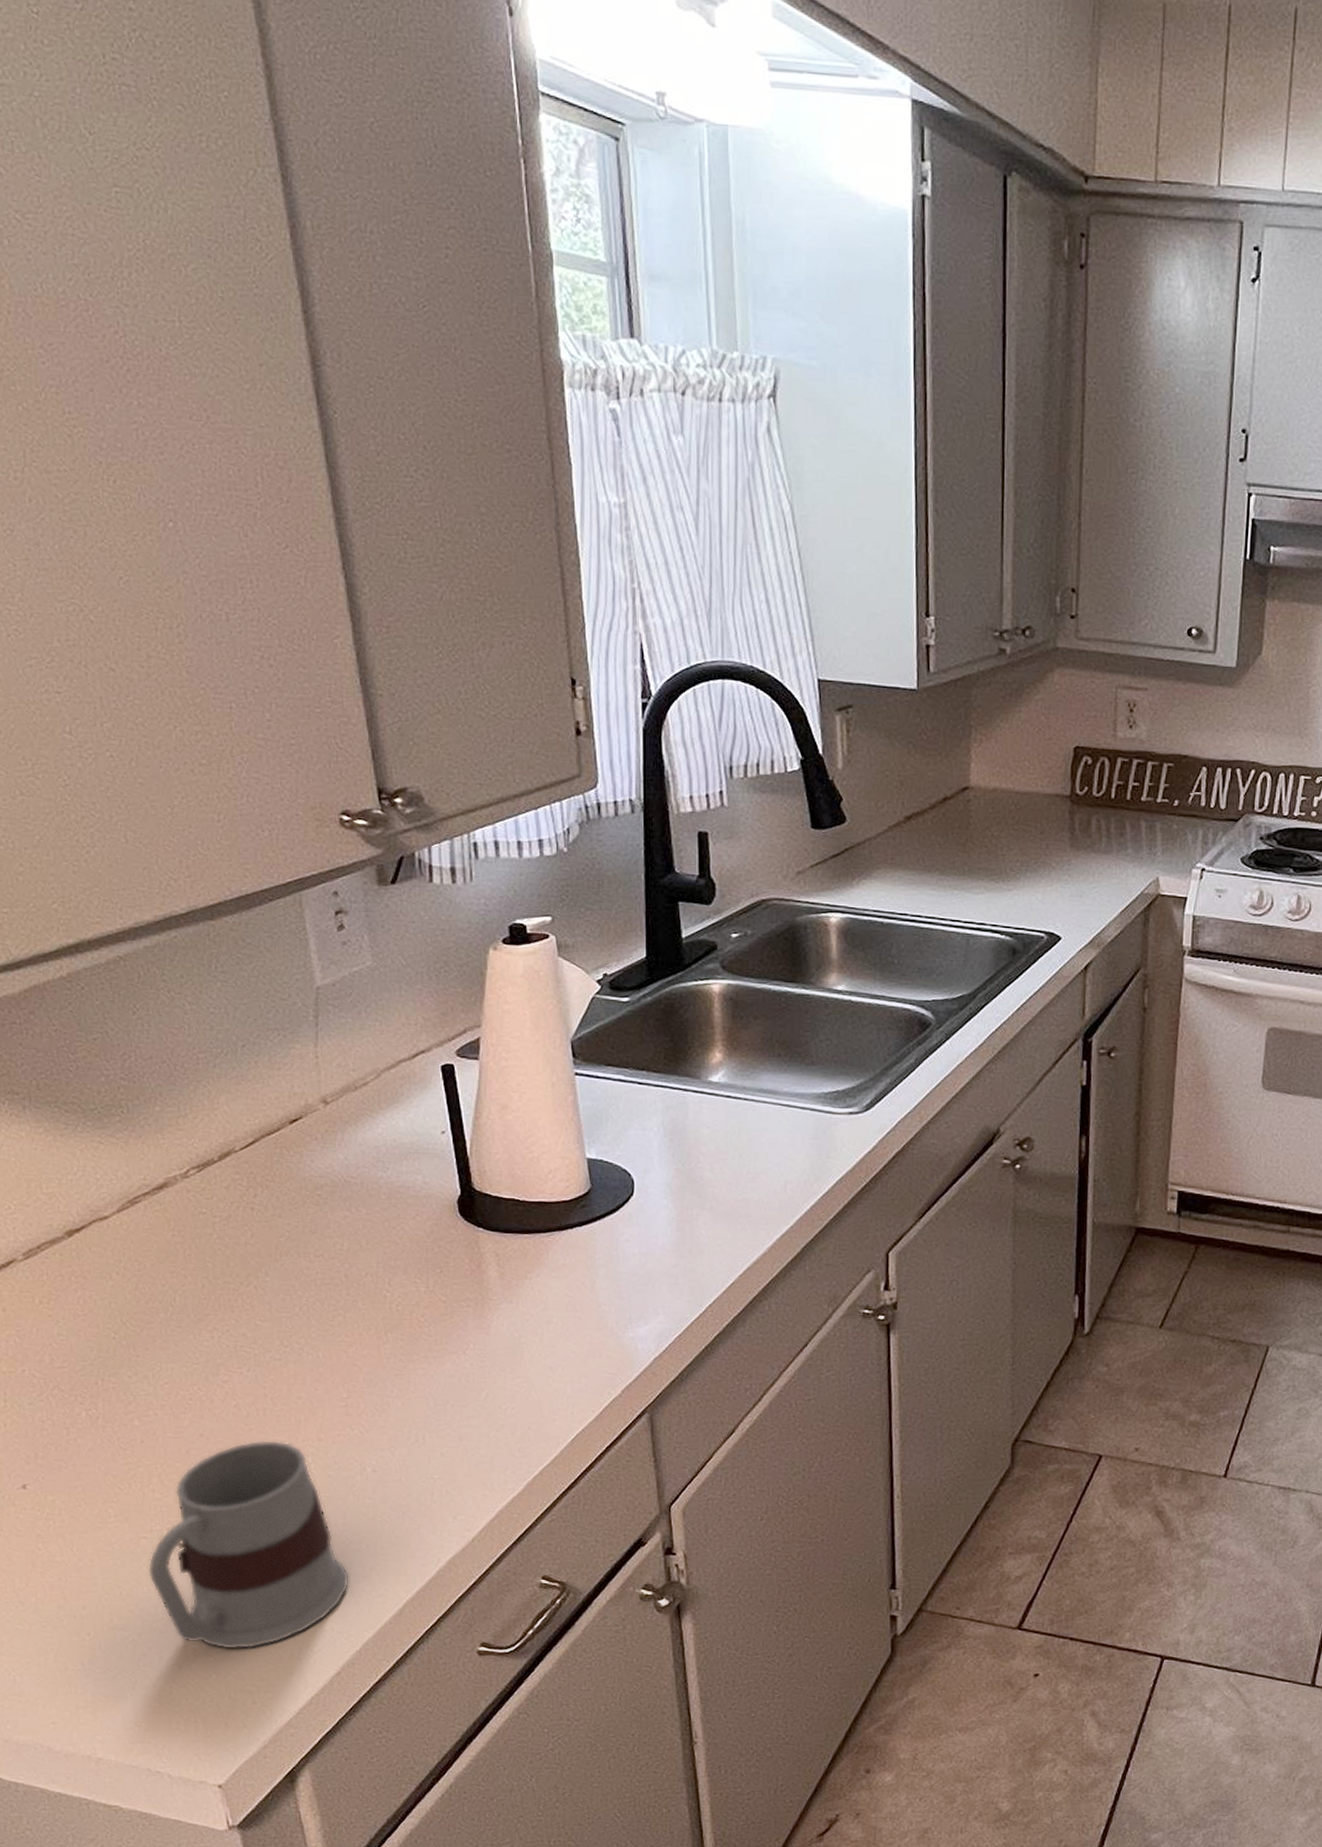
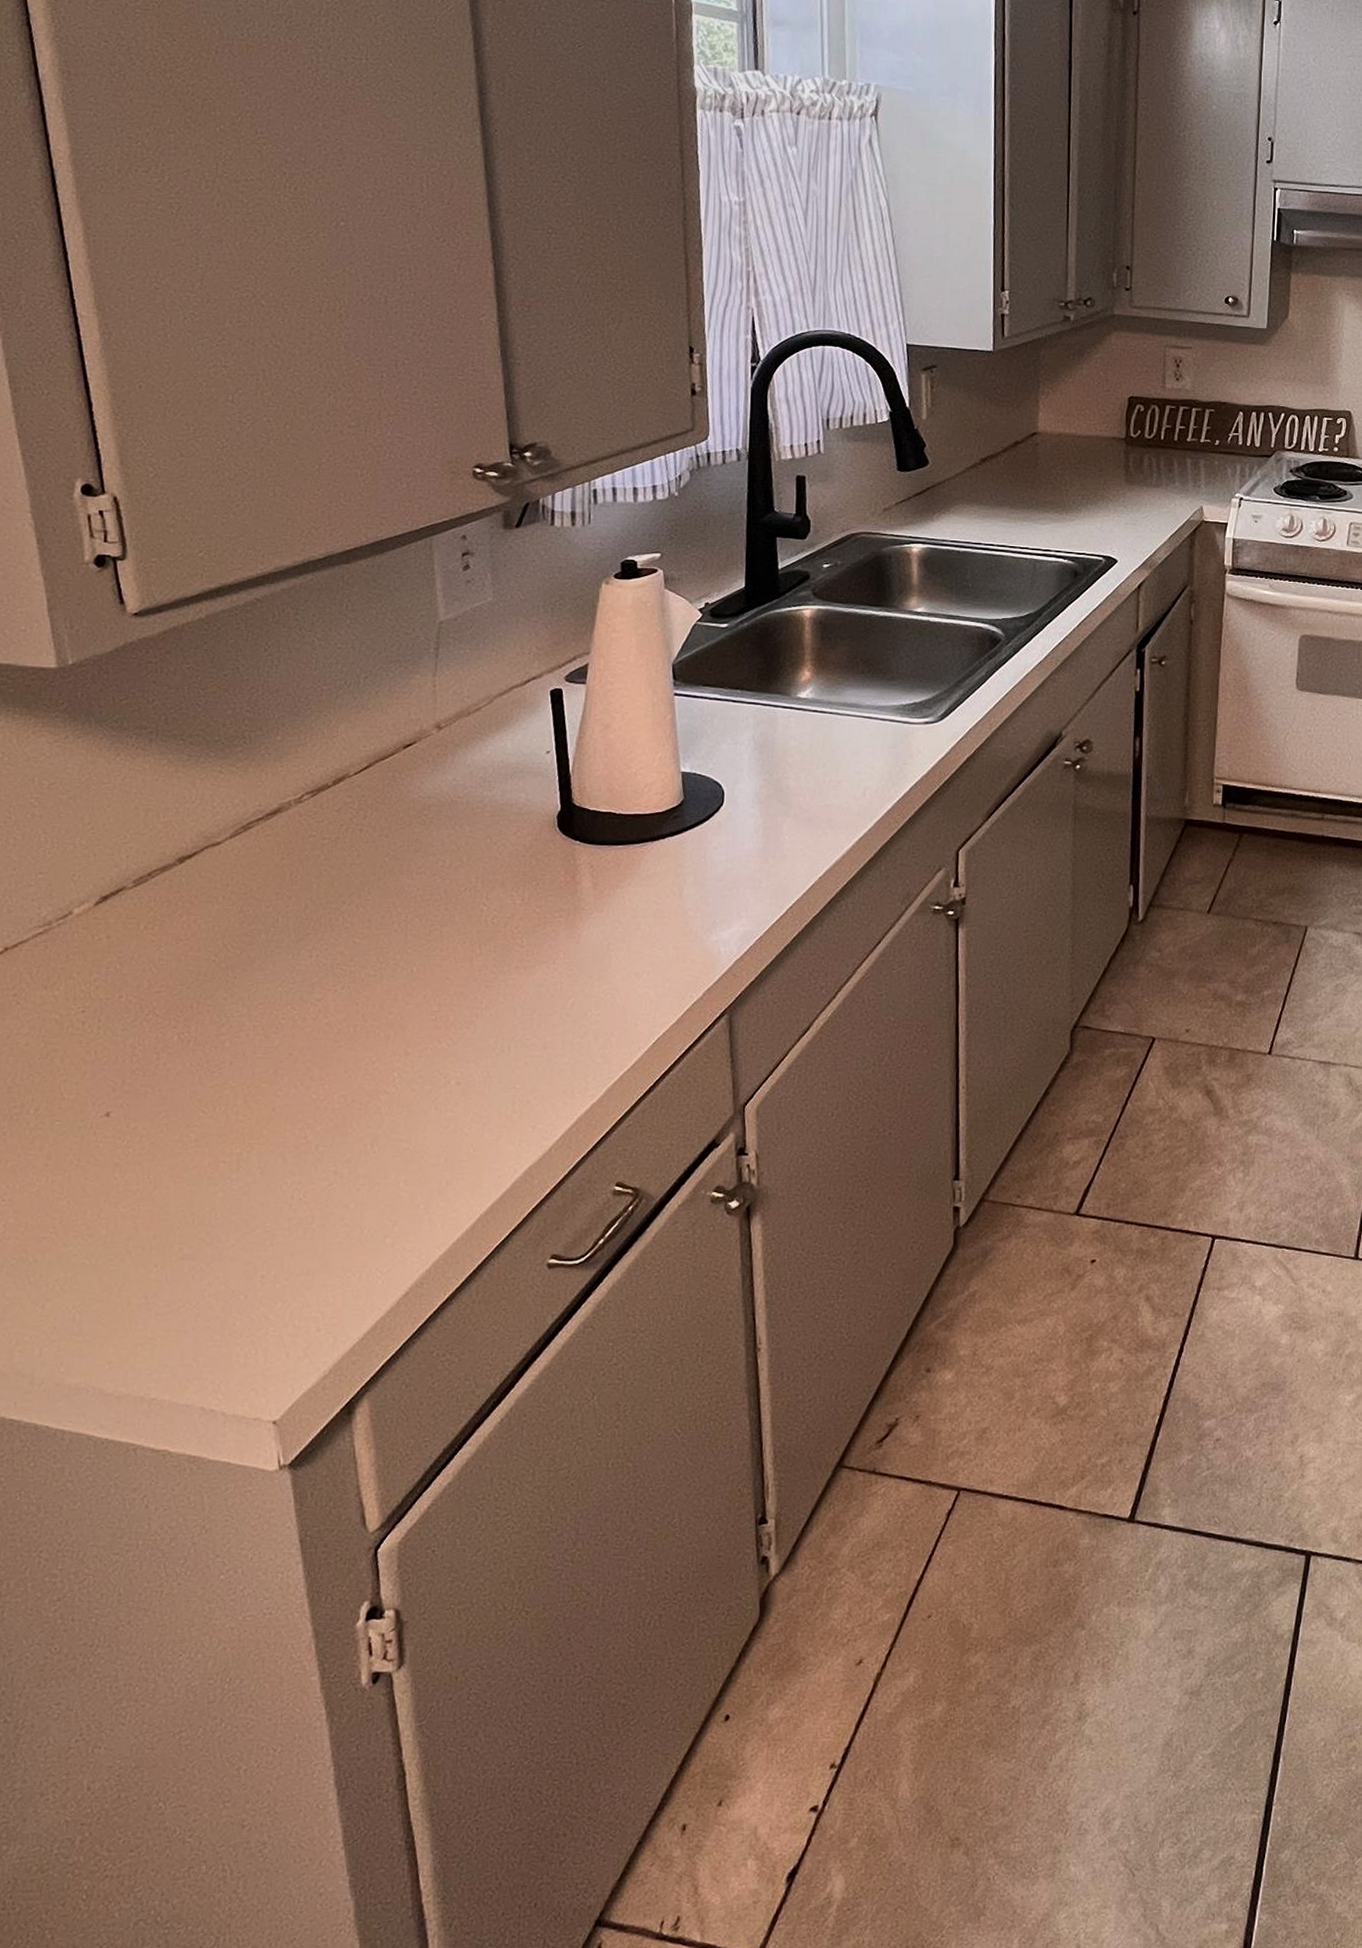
mug: present [147,1440,350,1649] -> none [223,1056,425,1274]

